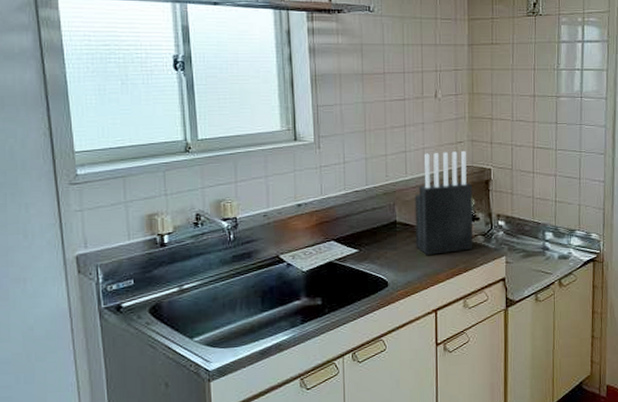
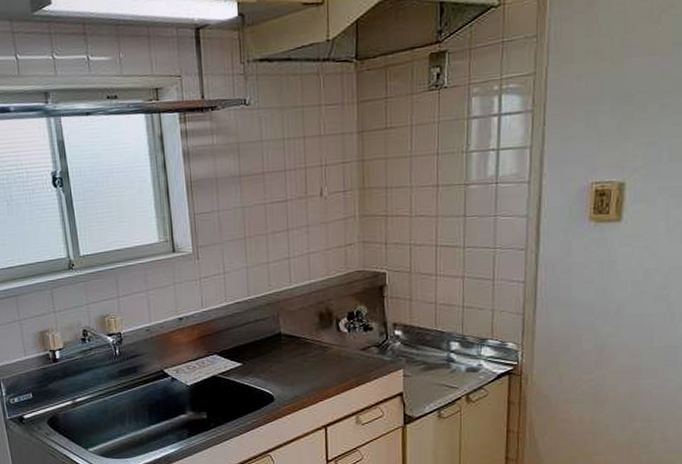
knife block: present [414,151,473,255] -> none [300,254,366,368]

